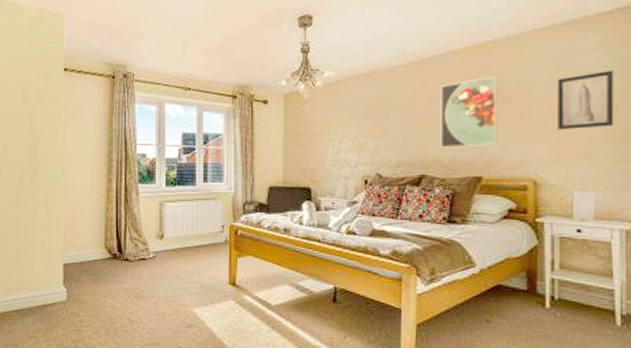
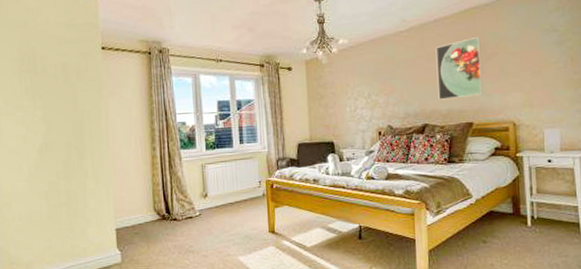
wall art: present [557,71,614,131] -> none [527,28,571,80]

